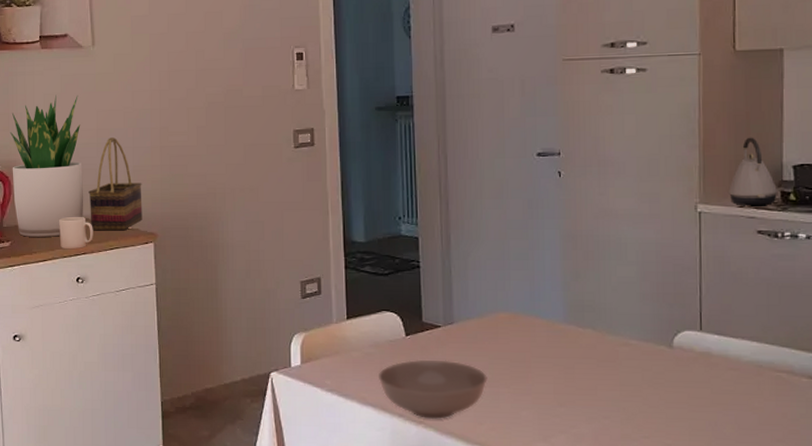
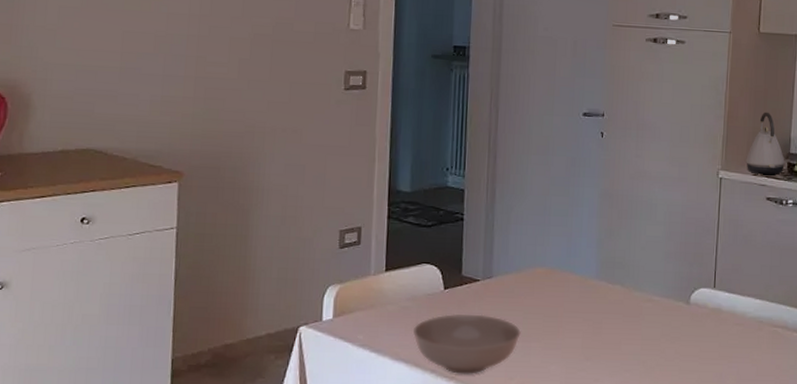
planter: present [10,94,84,237] -> none [9,8,102,170]
mug: present [59,216,93,250] -> none [63,147,107,186]
woven basket: present [88,137,143,231] -> none [104,62,170,168]

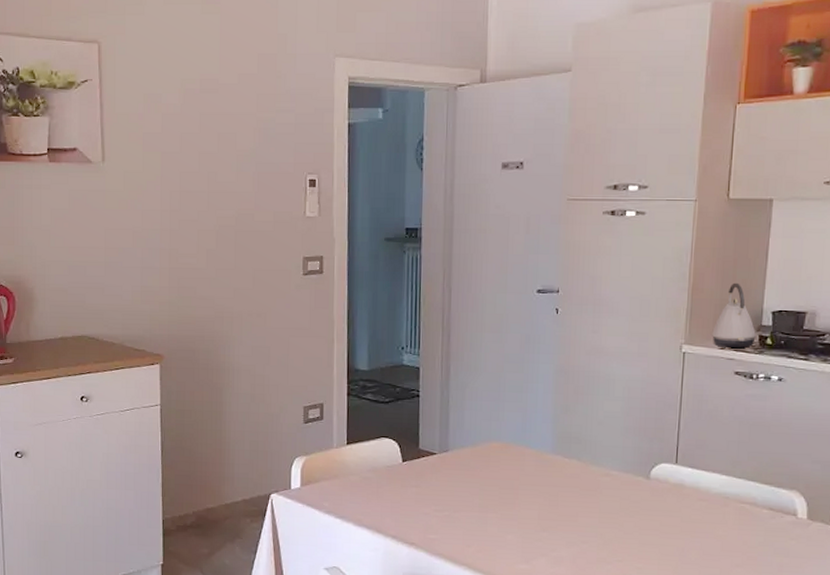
bowl: present [412,314,521,374] -> none [374,485,477,541]

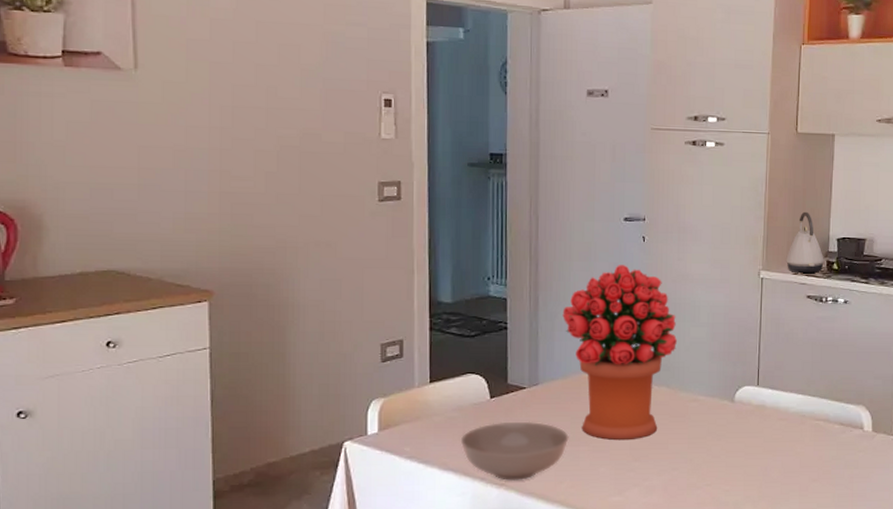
bowl: none [374,485,477,541] -> present [460,421,569,480]
bouquet: none [473,337,591,510] -> present [562,265,678,440]

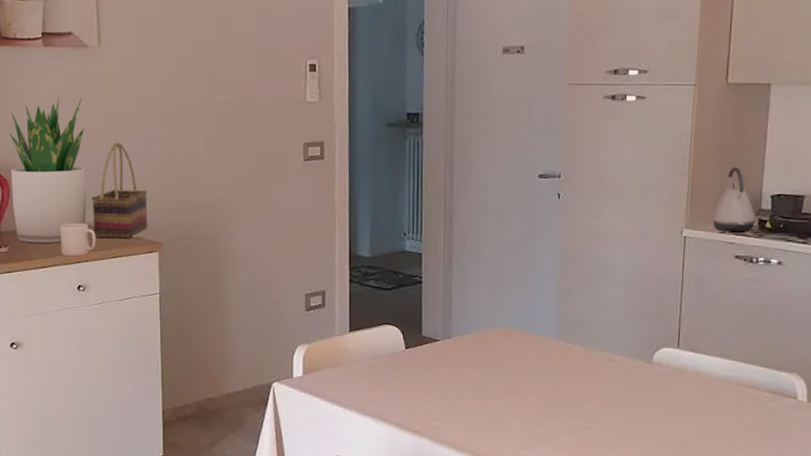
planter: none [18,123,119,293] -> present [9,95,87,243]
mug: none [84,269,131,309] -> present [60,222,96,257]
woven basket: none [125,179,196,288] -> present [92,143,148,239]
bowl: present [460,421,569,480] -> none [377,372,481,428]
bouquet: present [562,265,678,440] -> none [476,222,593,396]

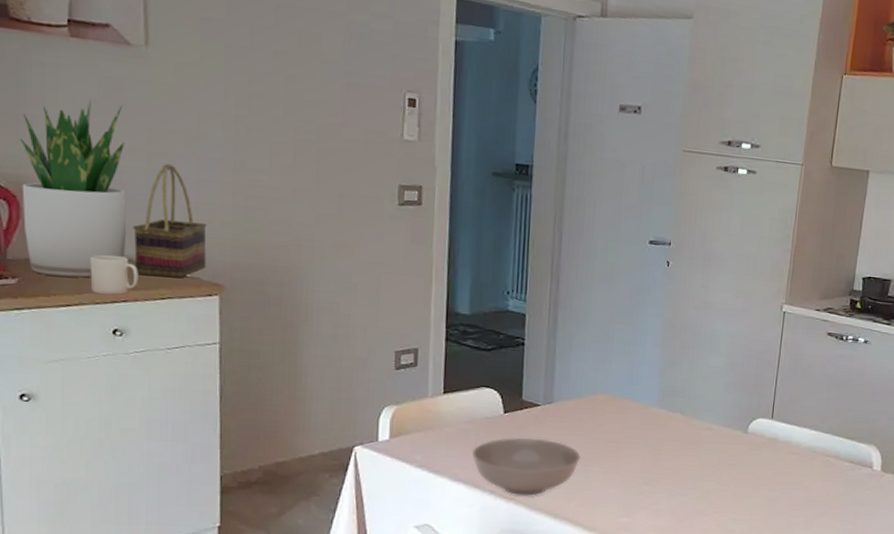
bowl: none [377,372,481,428] -> present [471,438,581,496]
kettle: present [712,167,756,233] -> none [810,247,848,311]

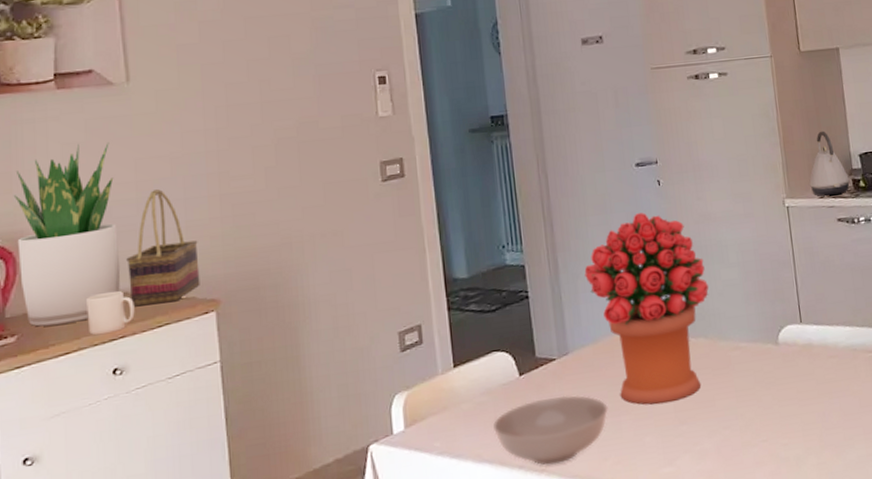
bouquet: none [581,288,696,463] -> present [584,213,709,405]
kettle: none [810,247,848,311] -> present [809,130,850,197]

